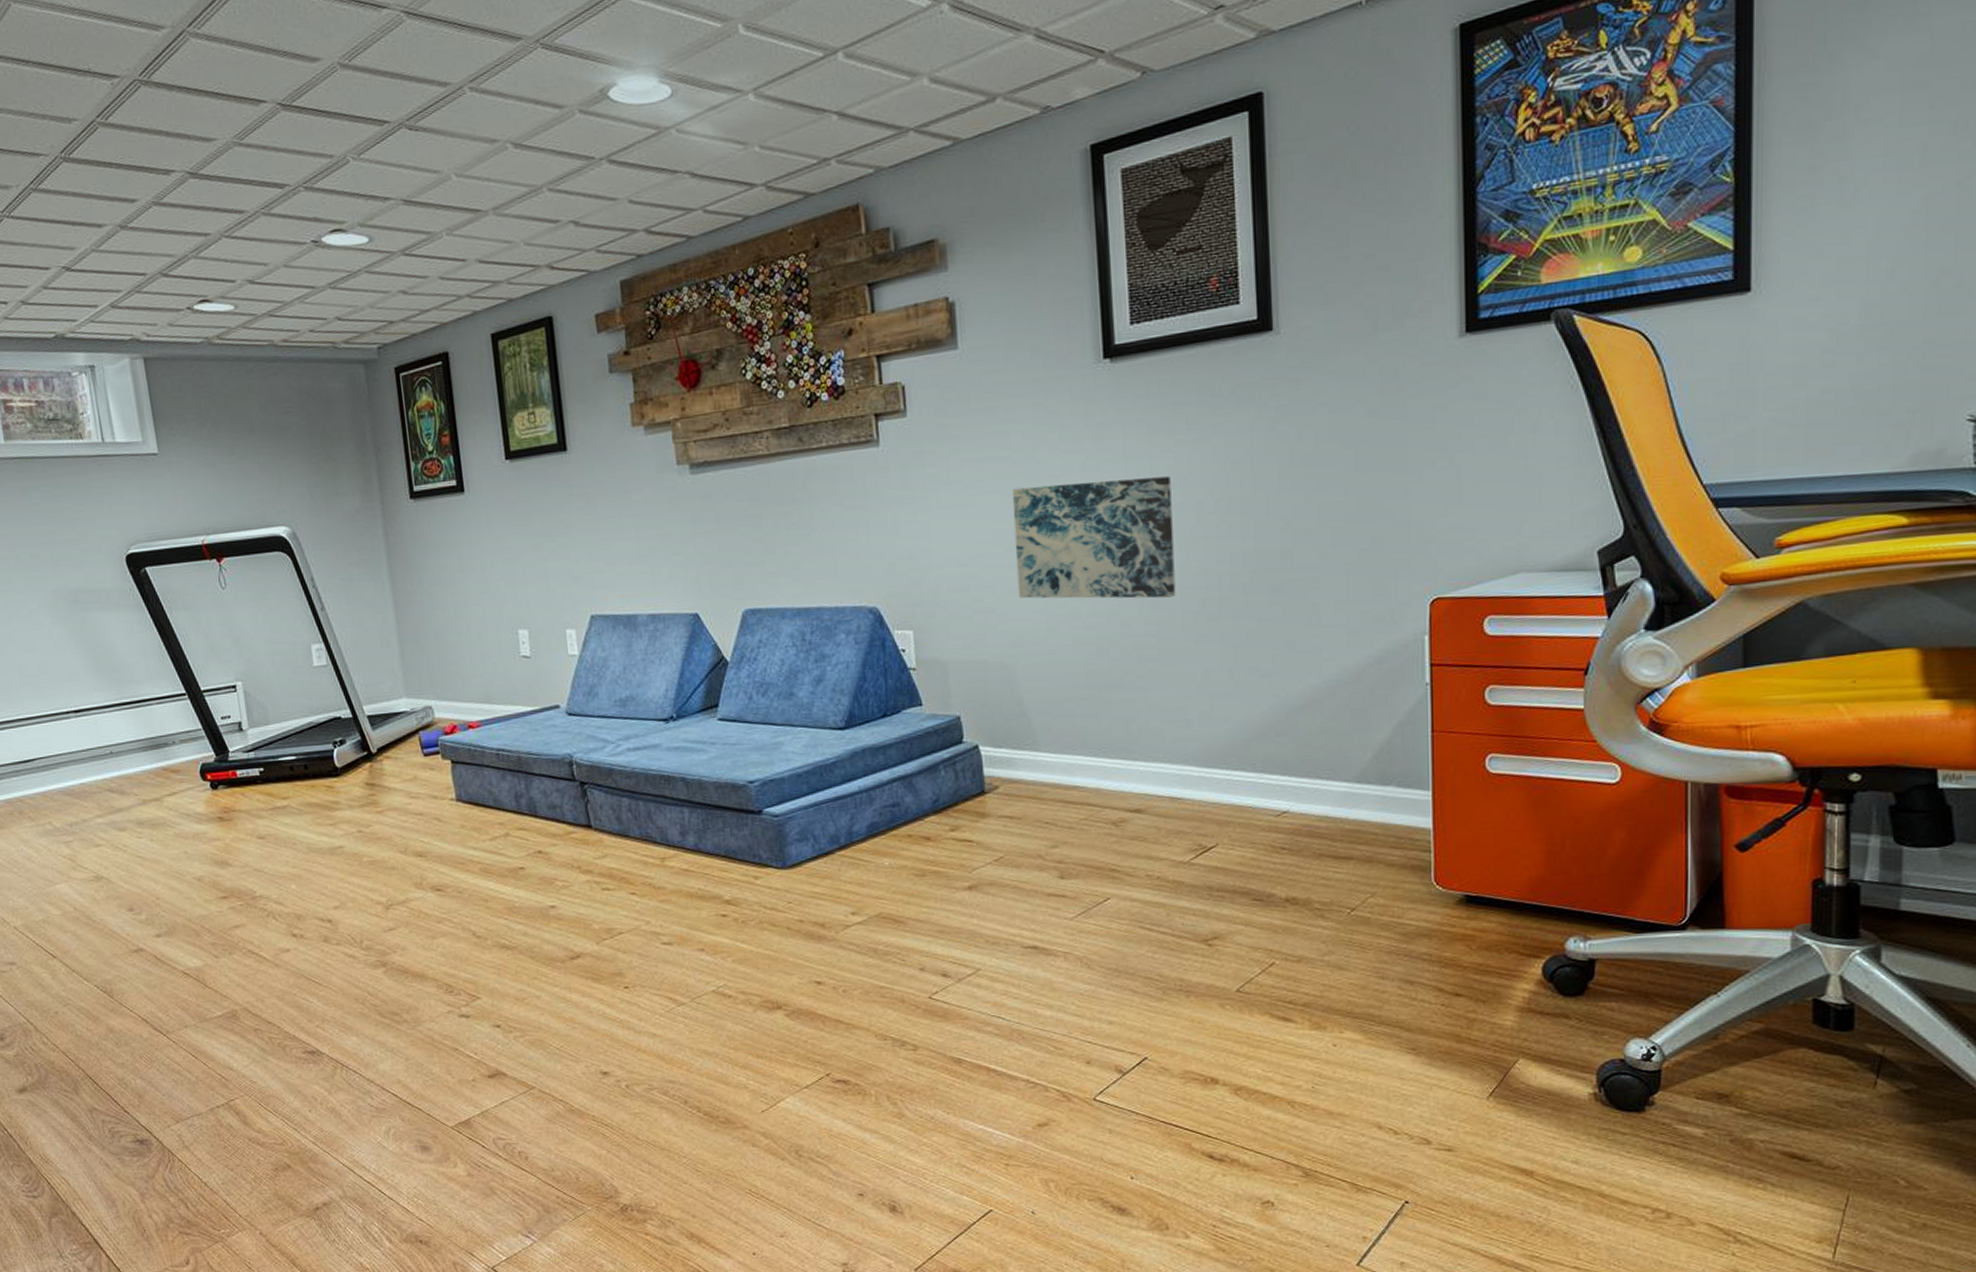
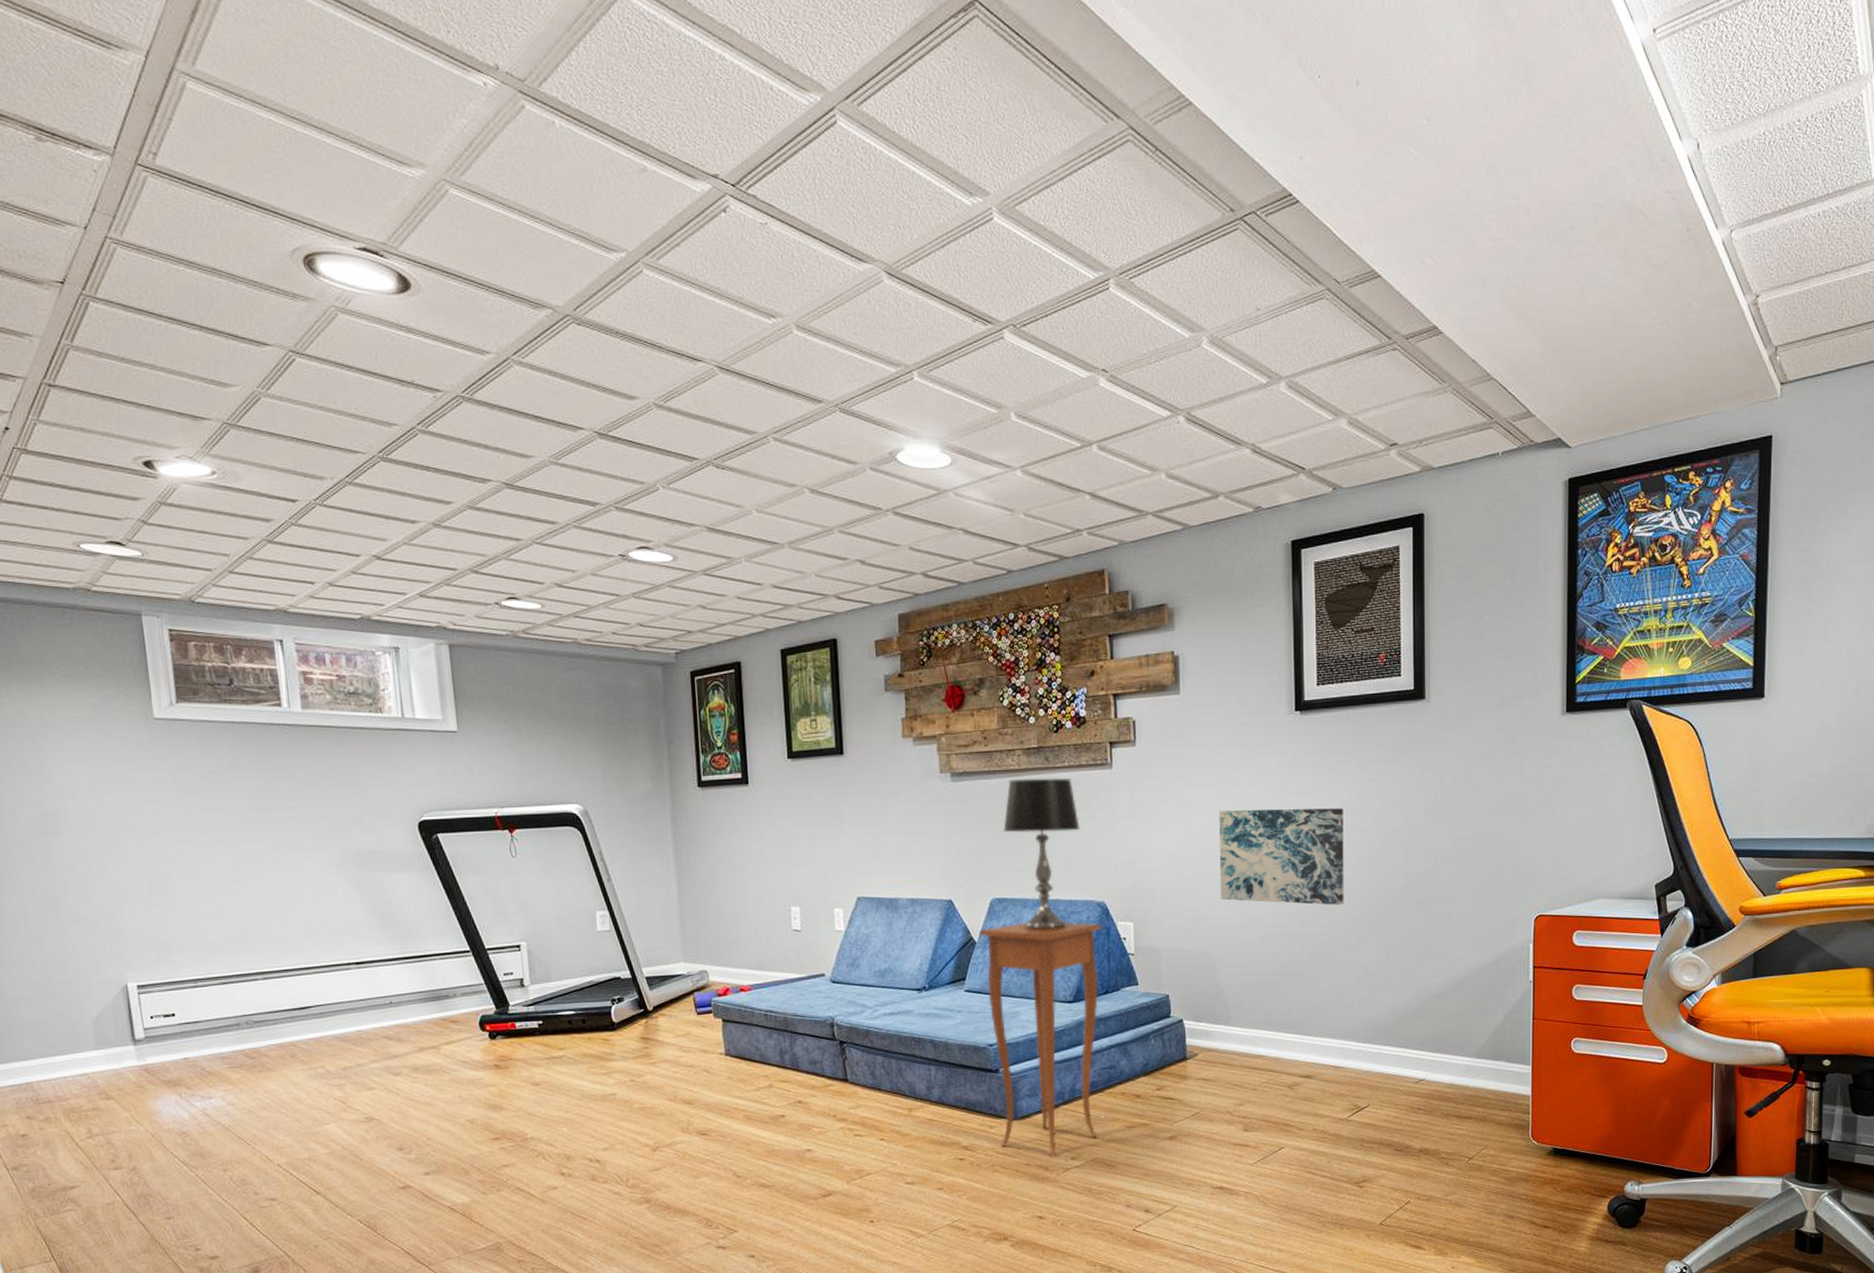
side table: none [730,633,882,913] -> present [978,922,1102,1158]
table lamp: none [753,460,844,646] -> present [1003,777,1080,931]

